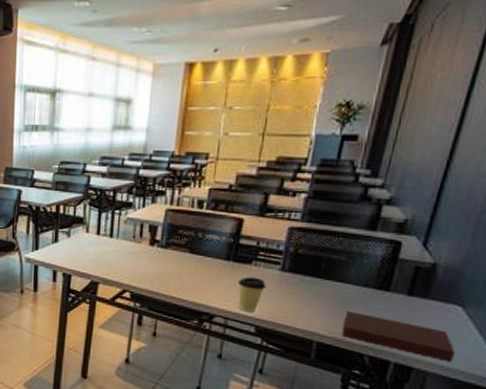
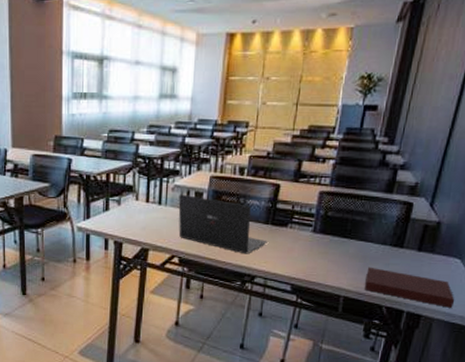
laptop: none [130,227,229,292] -> present [178,194,268,254]
coffee cup: present [237,277,267,312] -> none [275,239,301,271]

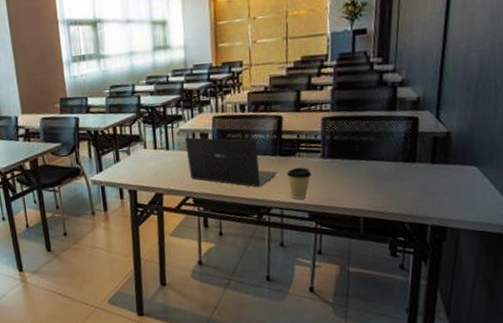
coffee cup: none [275,239,301,271] -> present [286,167,312,200]
notebook: present [365,267,454,308] -> none [382,184,478,217]

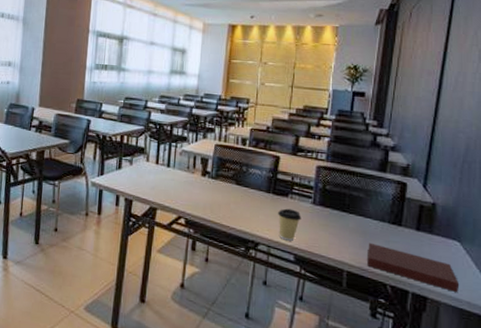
laptop: present [185,137,278,188] -> none [185,158,270,221]
notebook: none [382,184,478,217] -> present [367,242,458,292]

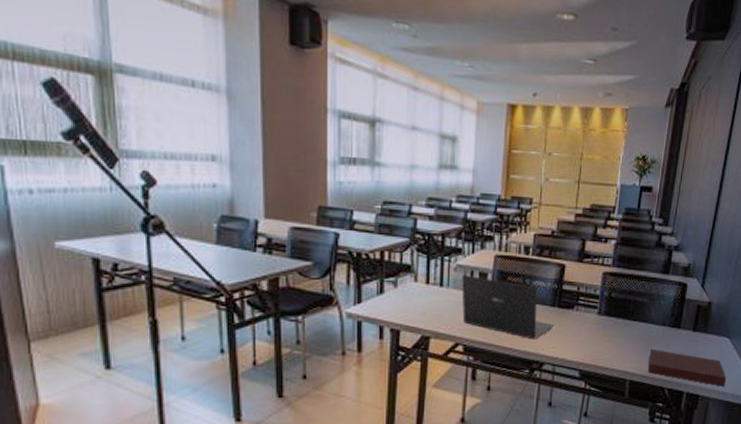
laptop: none [185,158,270,221] -> present [462,274,555,340]
coffee cup: present [277,208,302,241] -> none [562,322,587,356]

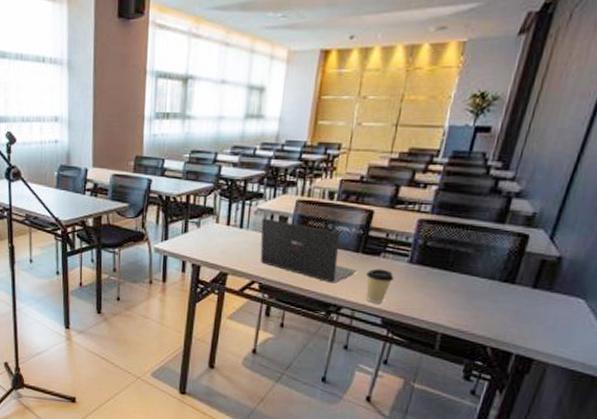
coffee cup: none [562,322,587,356] -> present [365,268,394,303]
notebook: present [648,348,726,386] -> none [467,303,575,353]

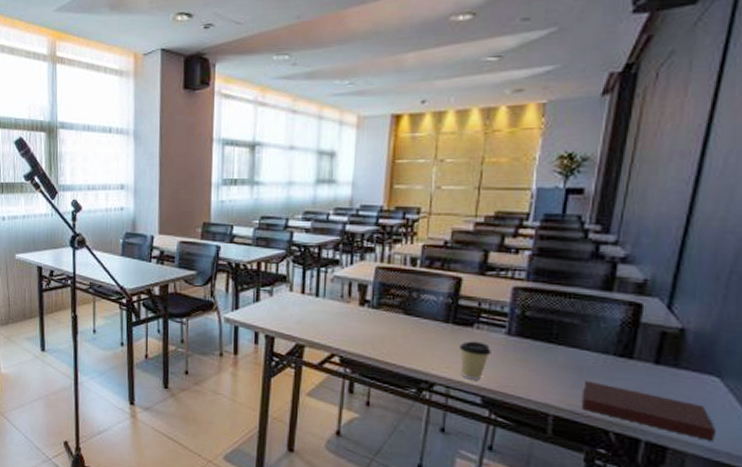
laptop: present [260,218,357,283] -> none [338,285,449,357]
notebook: none [467,303,575,353] -> present [582,380,715,441]

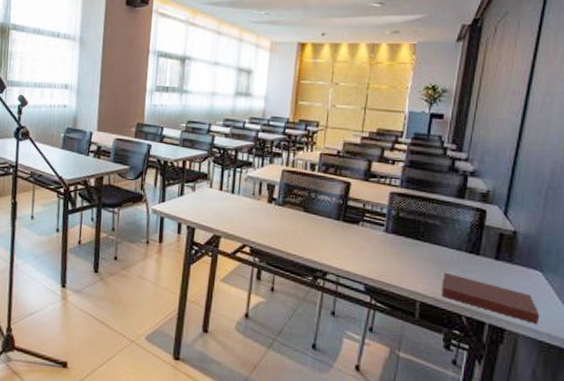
coffee cup: present [458,341,492,380] -> none [347,236,373,270]

